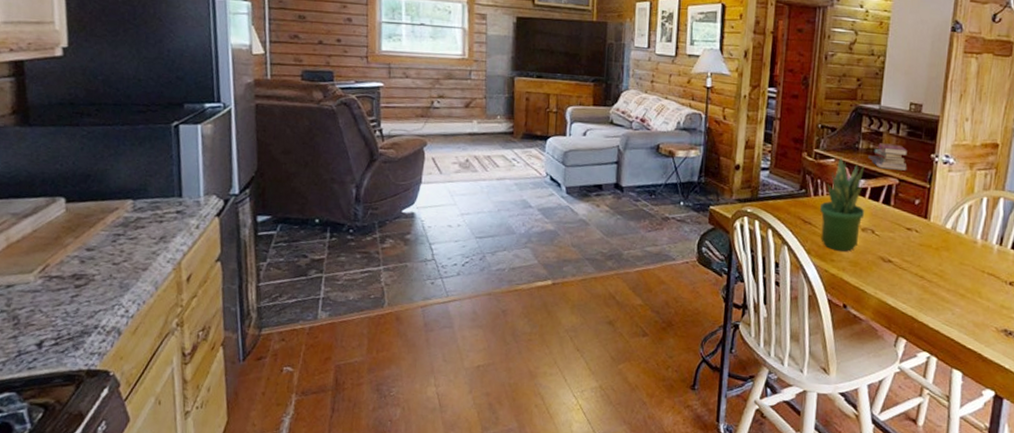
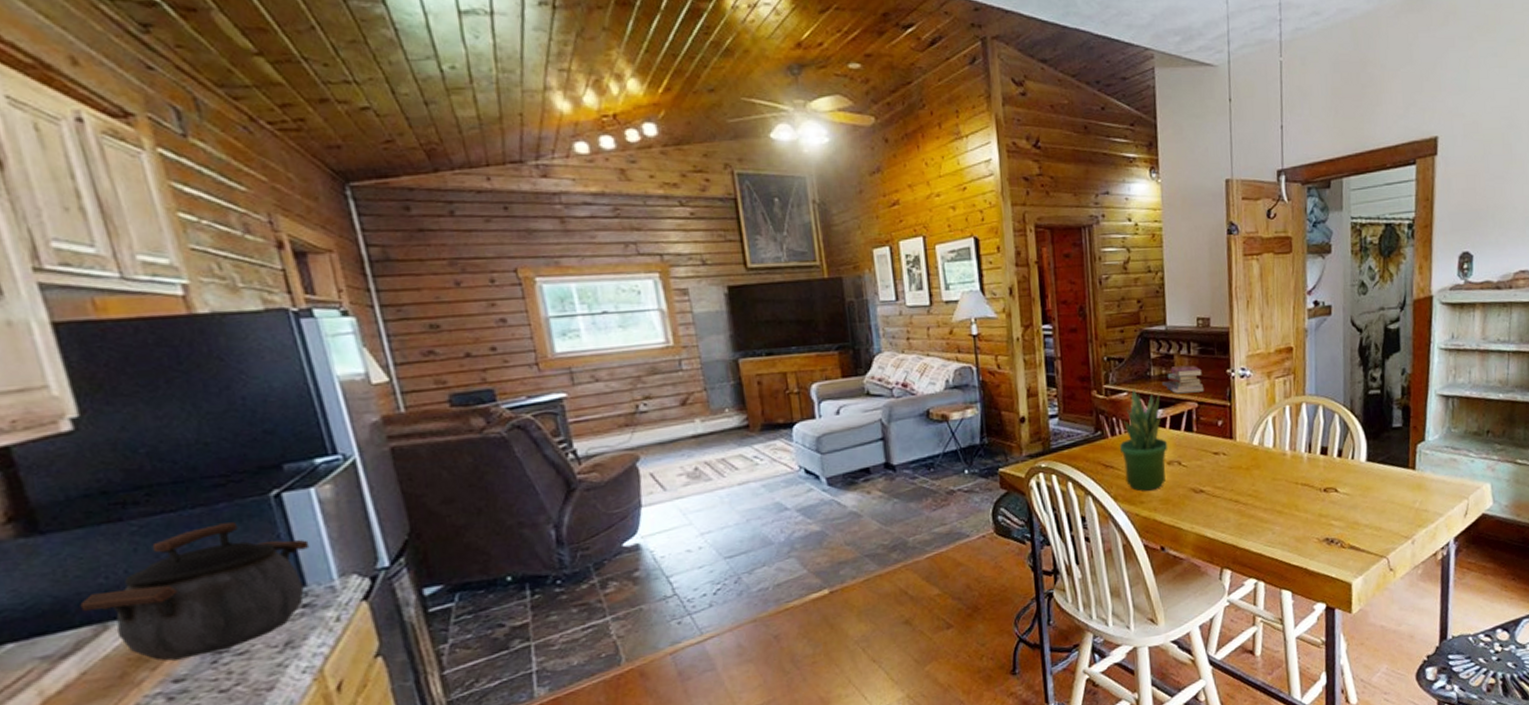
kettle: none [42,140,190,235] -> present [80,522,310,661]

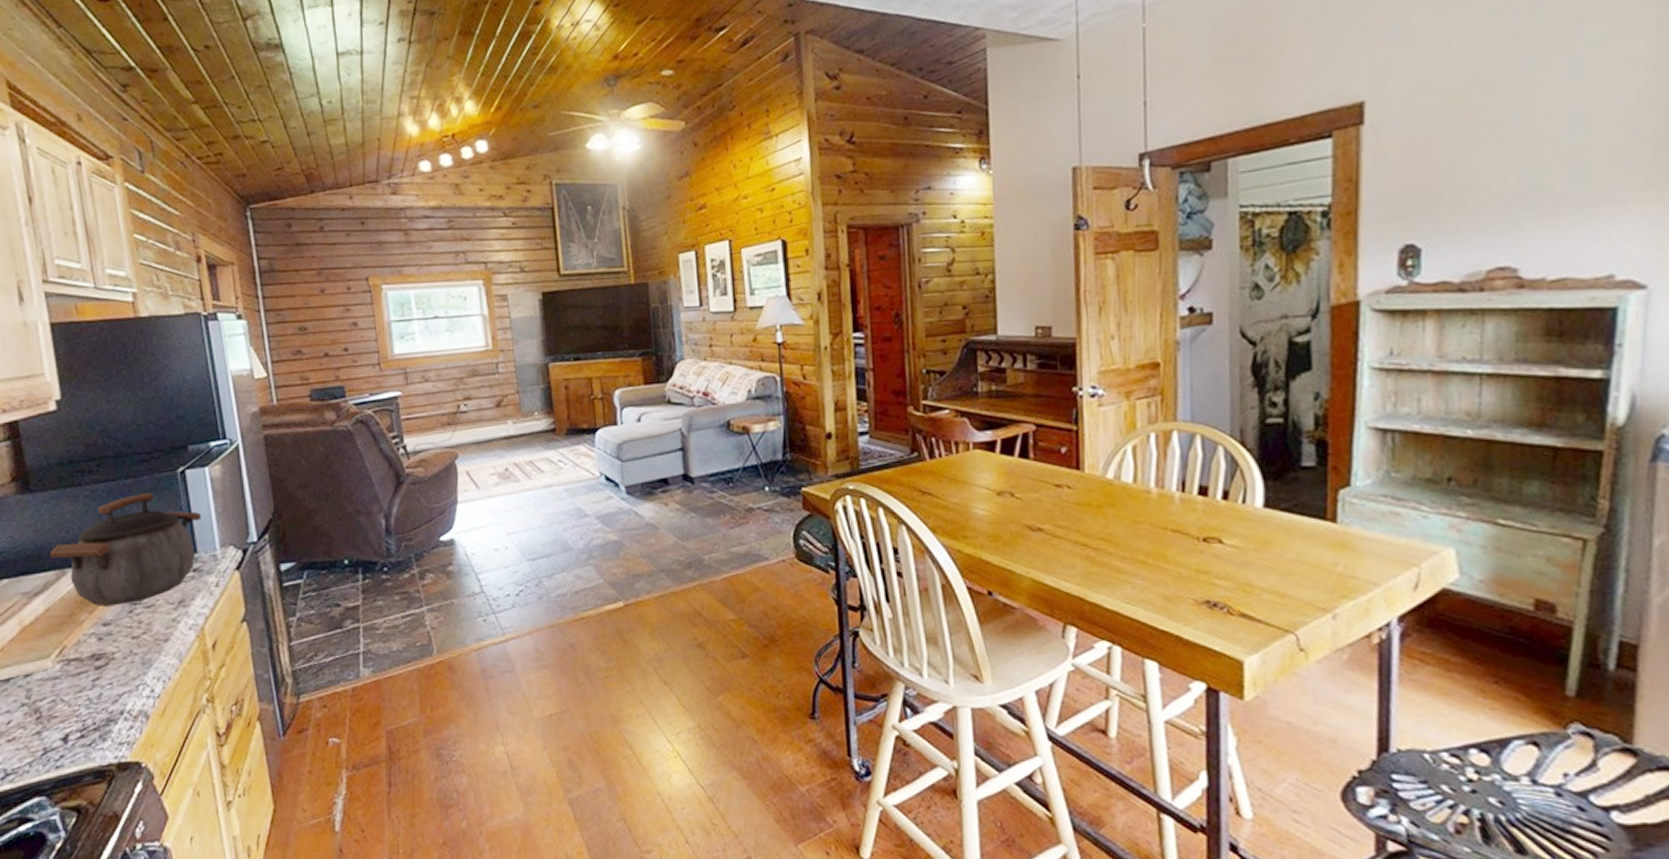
planter: present [1120,388,1169,491] -> none [940,405,999,524]
books: present [1162,365,1205,394] -> none [991,380,1044,414]

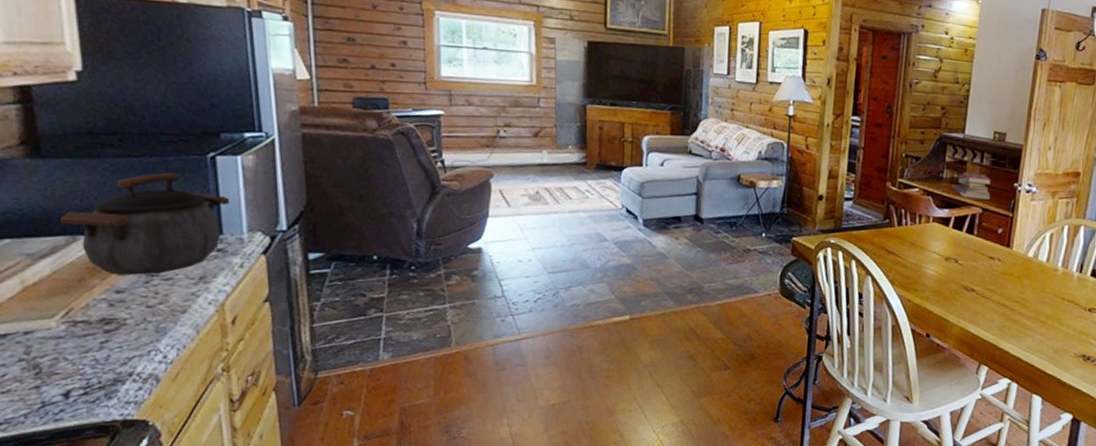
books: none [991,380,1044,414] -> present [952,172,991,200]

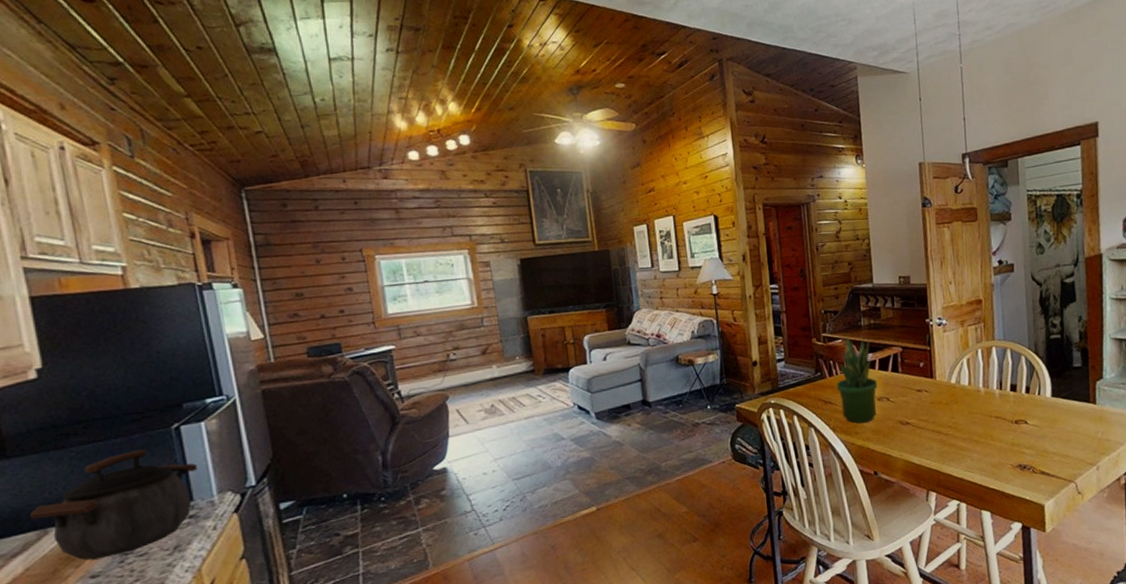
planter: none [904,186,950,281] -> present [837,336,878,423]
books: present [952,172,991,200] -> none [871,315,907,341]

